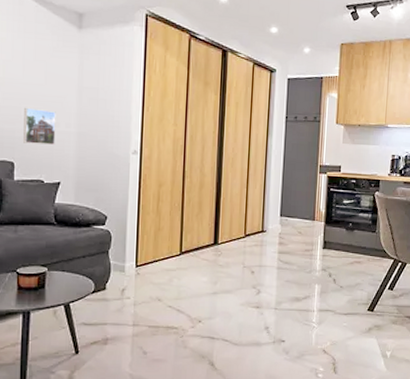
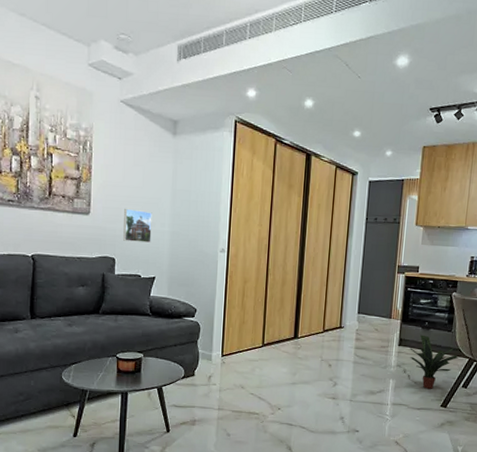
potted plant: none [334,236,383,293] -> present [410,334,458,389]

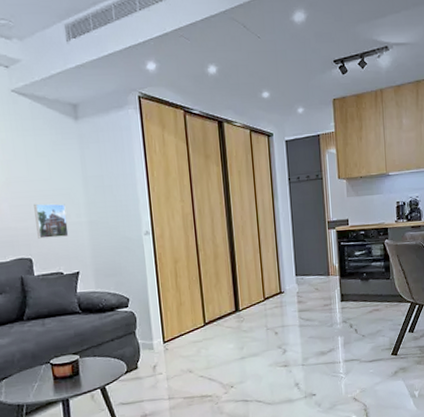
potted plant: present [410,334,458,389] -> none [352,286,400,340]

